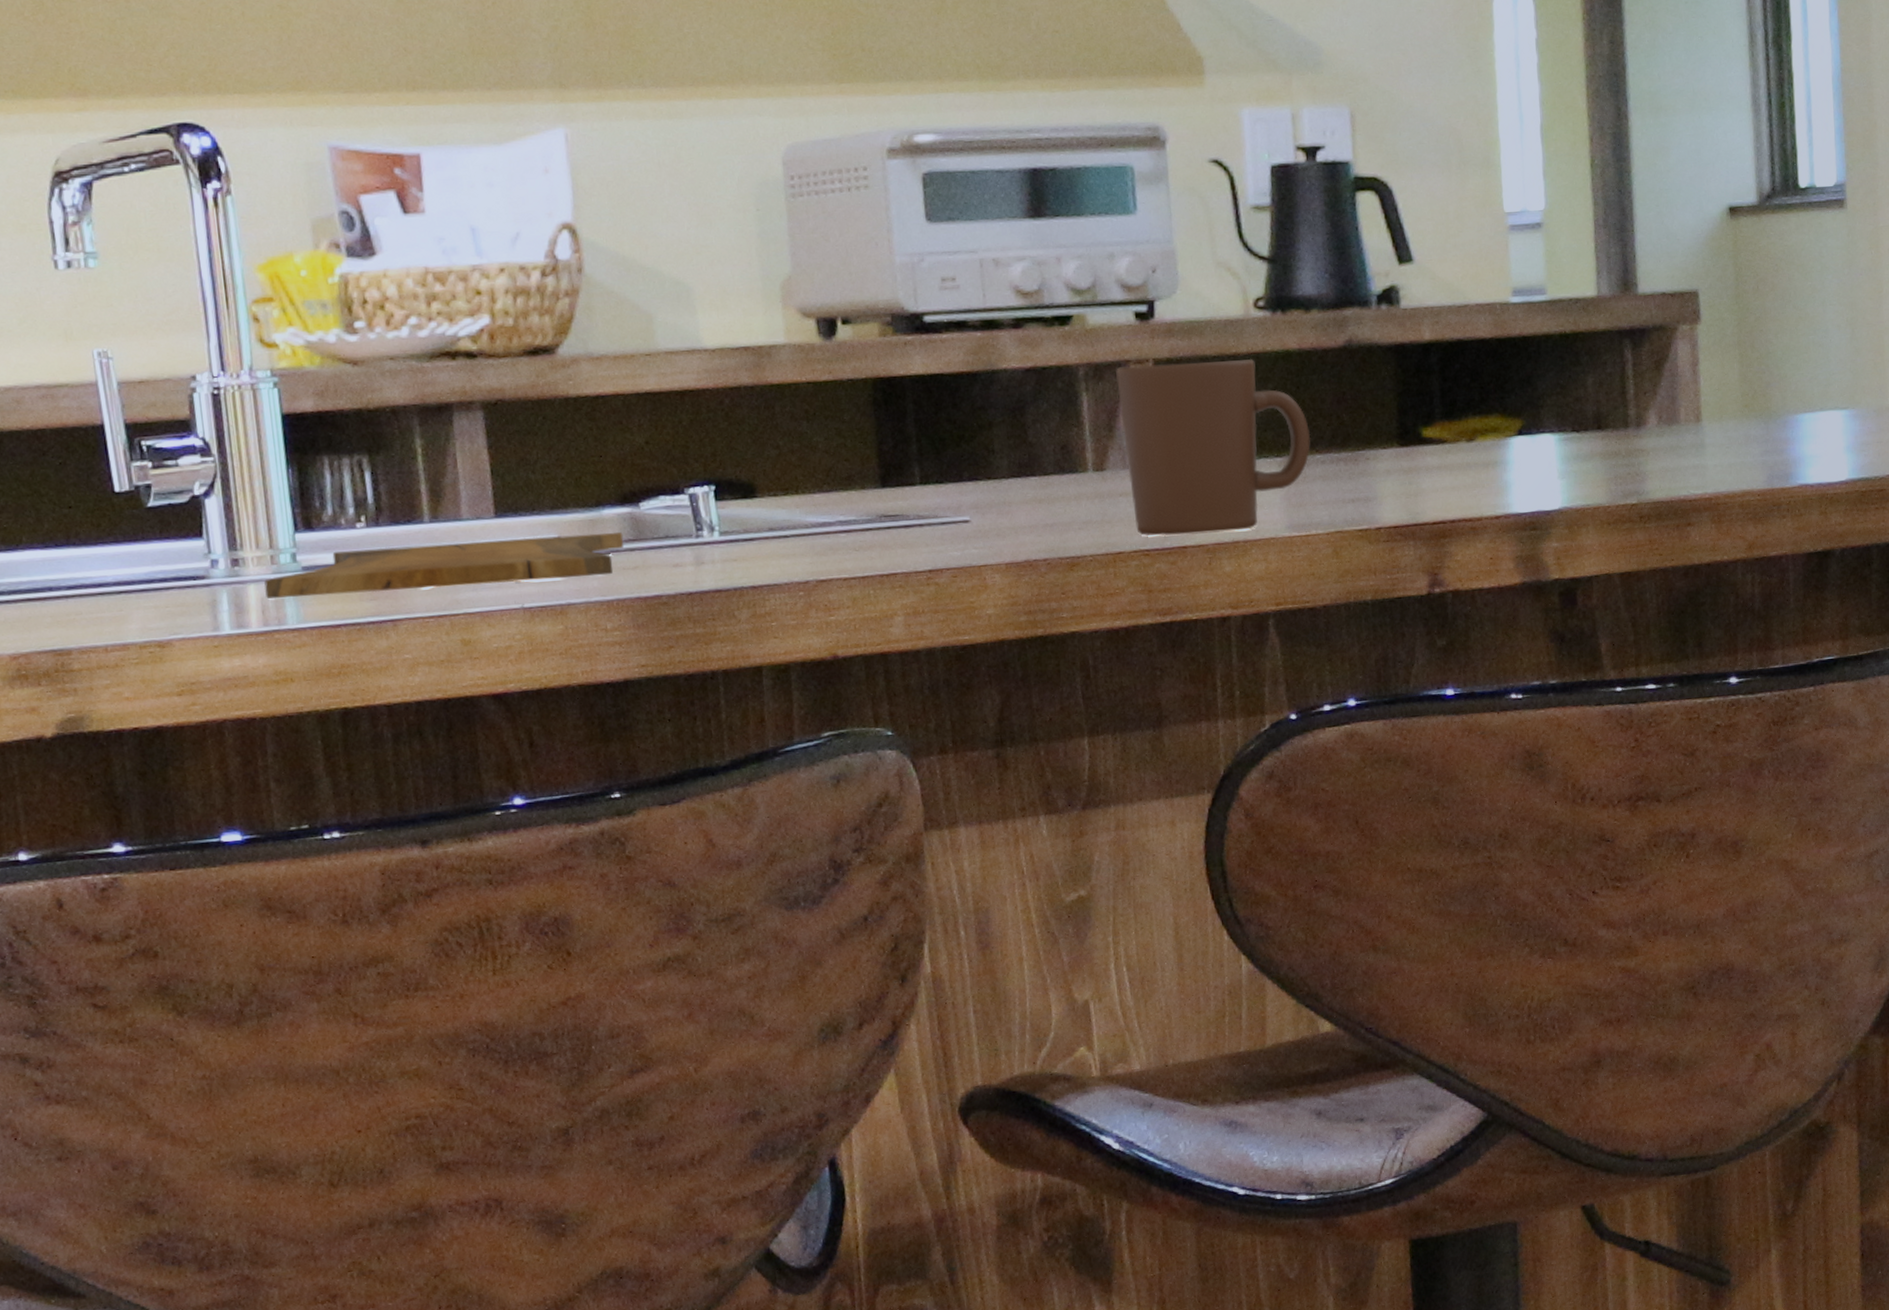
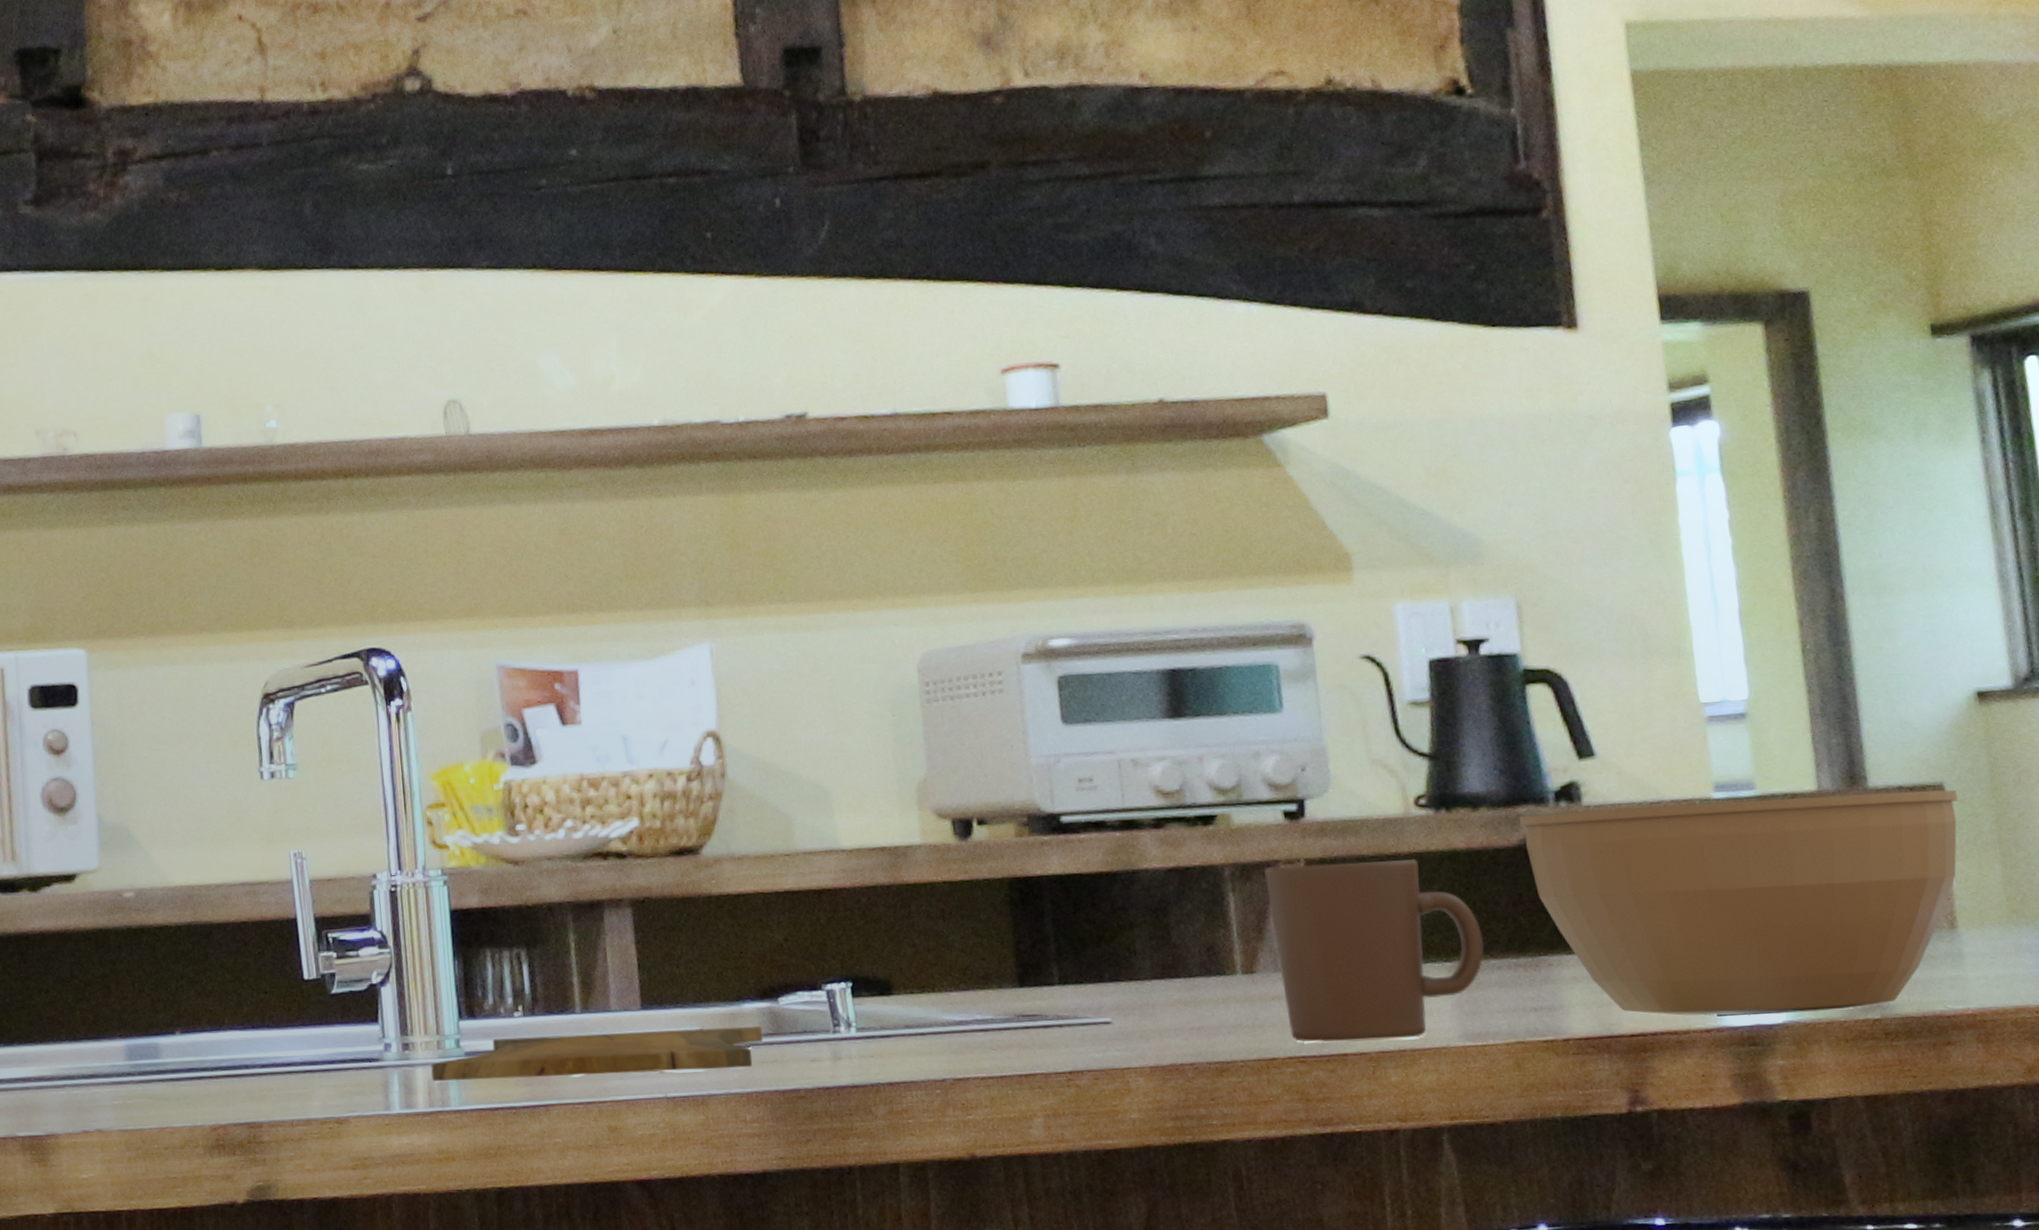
bowl: none [1345,296,1708,504] -> present [1519,789,1958,1016]

